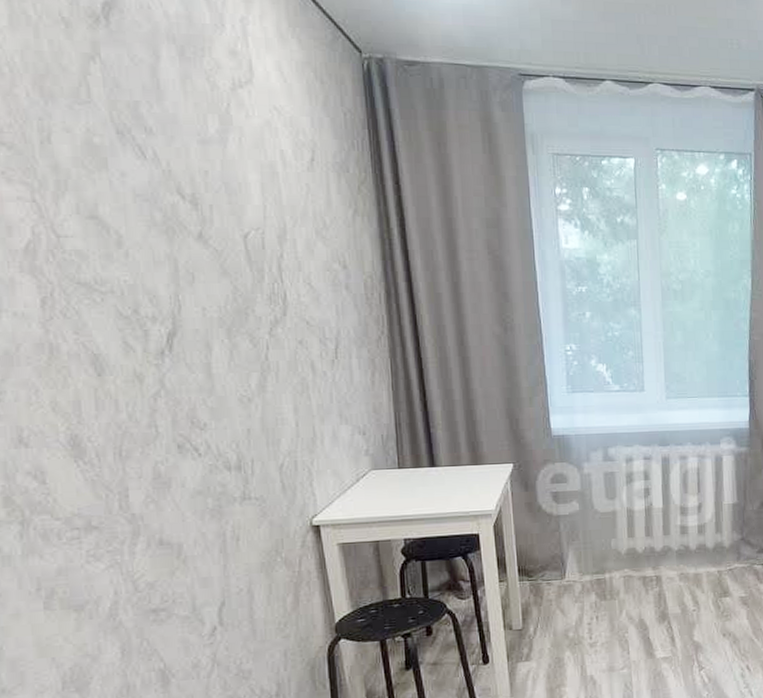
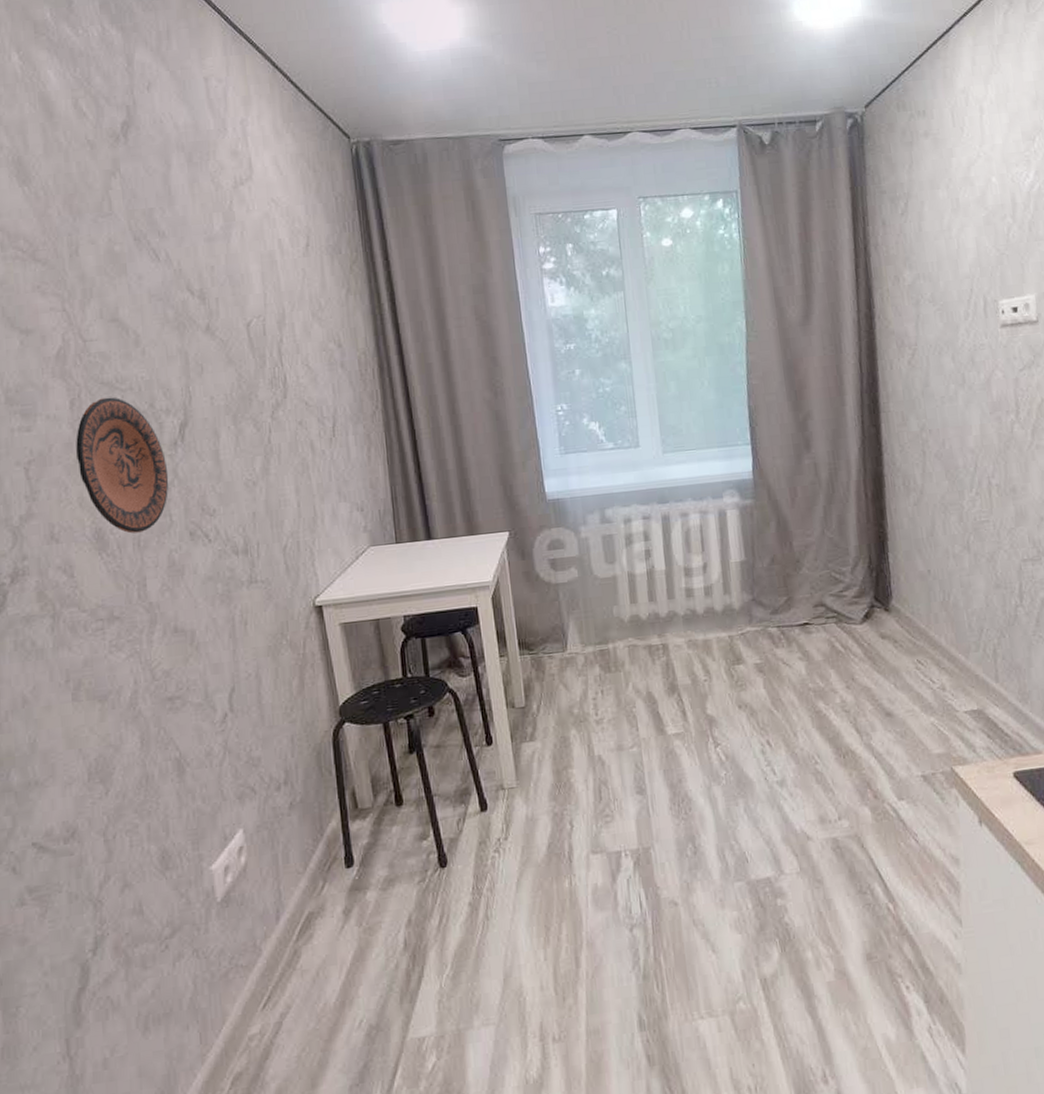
decorative plate: none [48,299,155,442] -> present [76,397,169,534]

